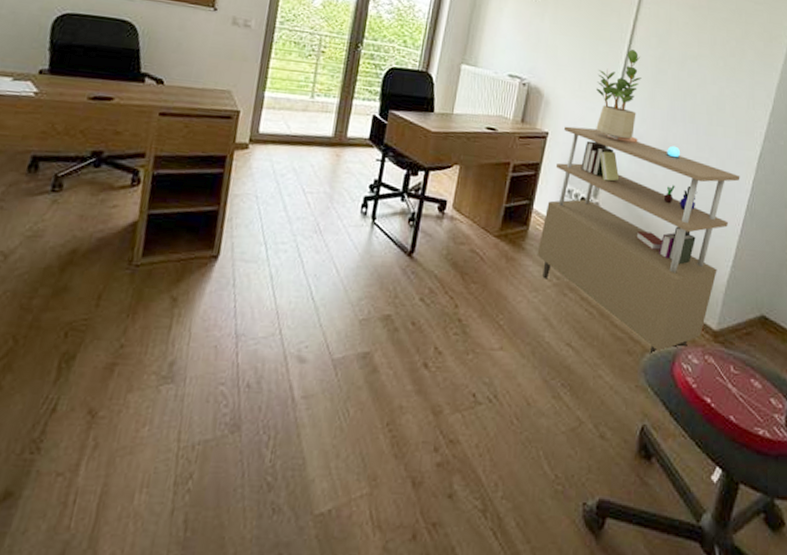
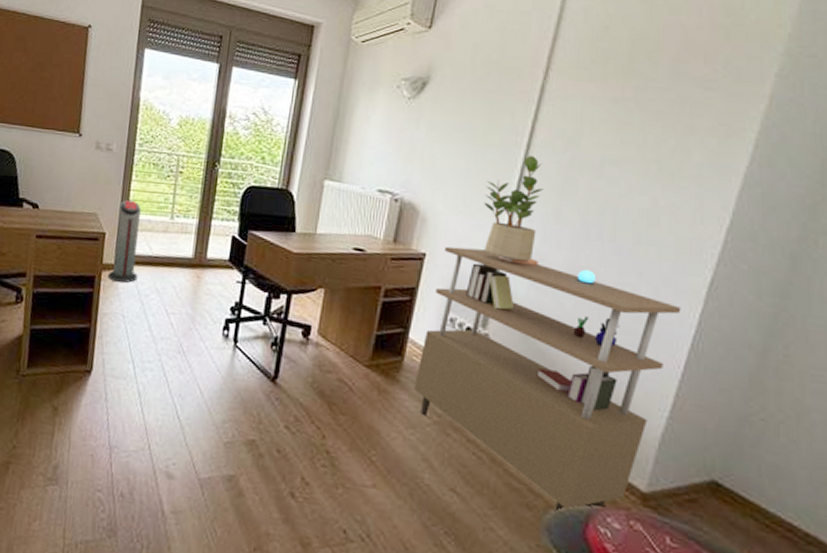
air purifier: none [240,77,280,163] -> present [107,199,141,283]

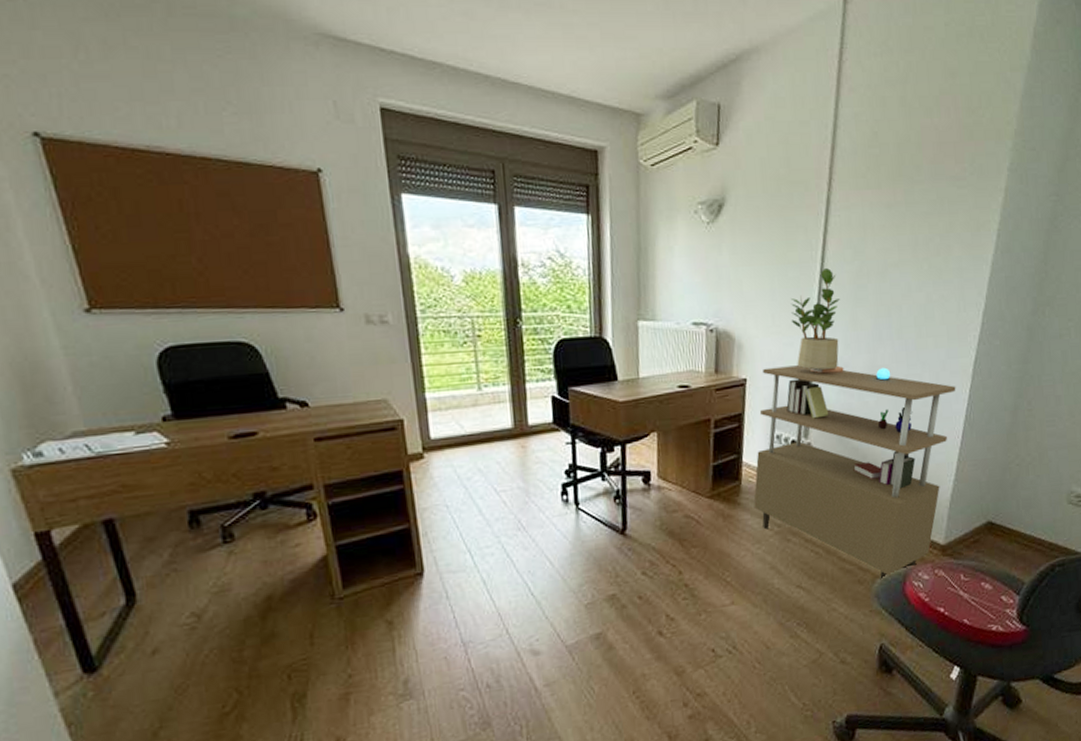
air purifier: present [107,199,141,283] -> none [413,376,454,472]

